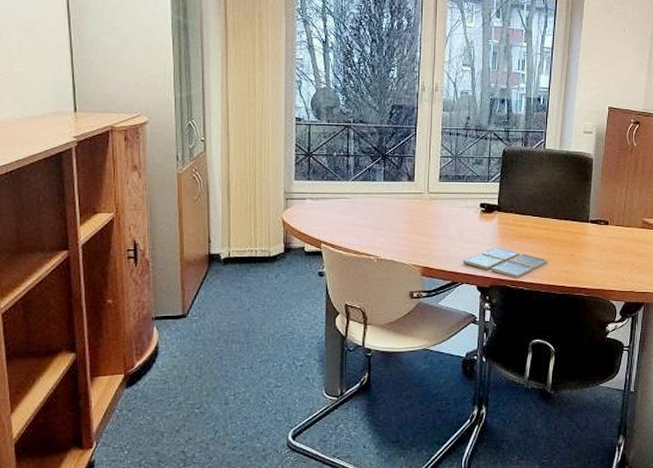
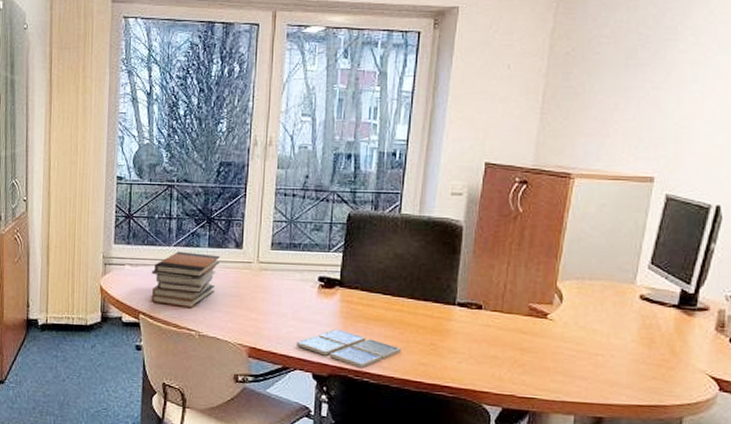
book stack: none [332,185,394,236] -> present [151,251,220,309]

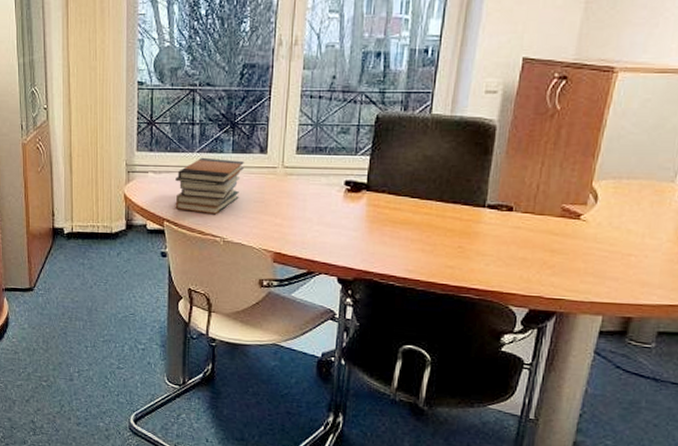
drink coaster: present [296,329,402,368] -> none [321,233,429,271]

